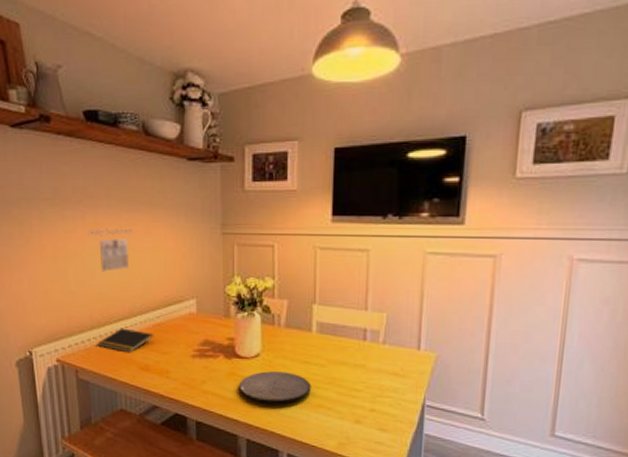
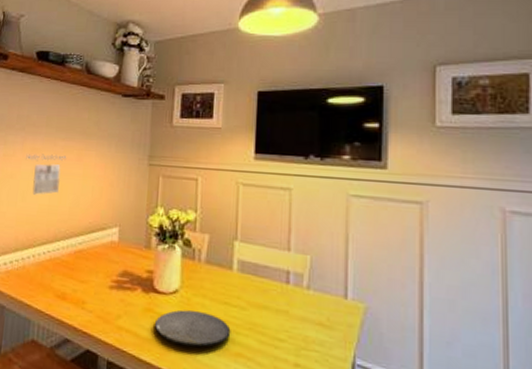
notepad: present [98,328,154,353] -> none [19,252,75,279]

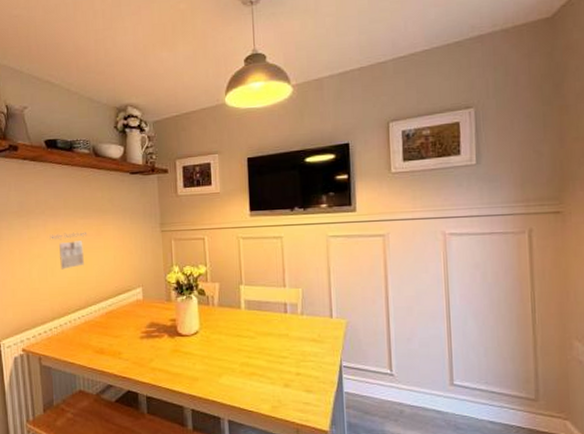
plate: present [155,309,231,347] -> none [182,346,245,374]

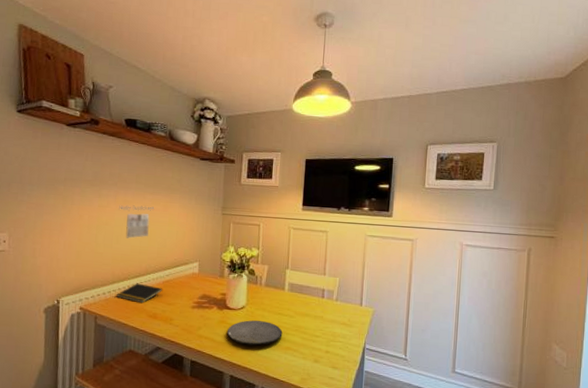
notepad: none [59,317,107,339] -> present [116,283,163,304]
plate: none [182,346,245,374] -> present [227,320,283,346]

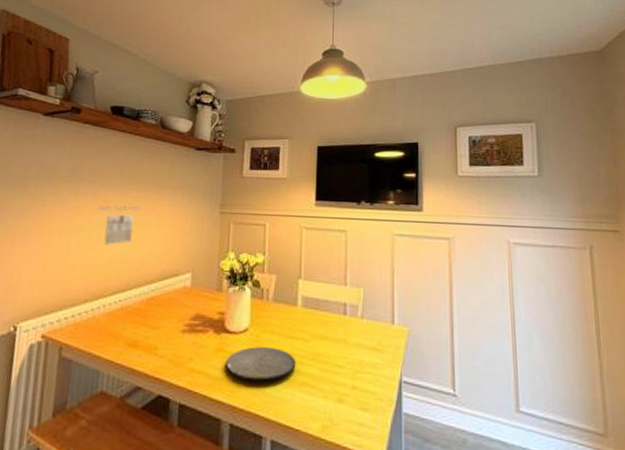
notepad: present [116,283,163,304] -> none [88,301,147,328]

